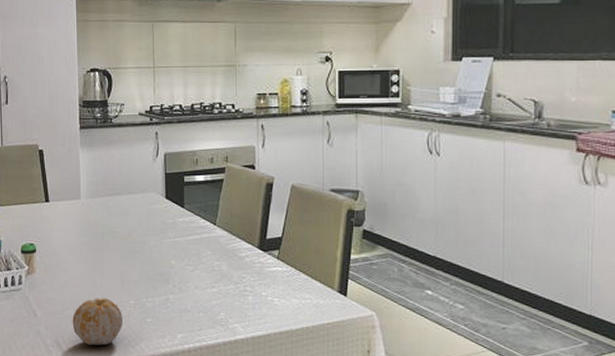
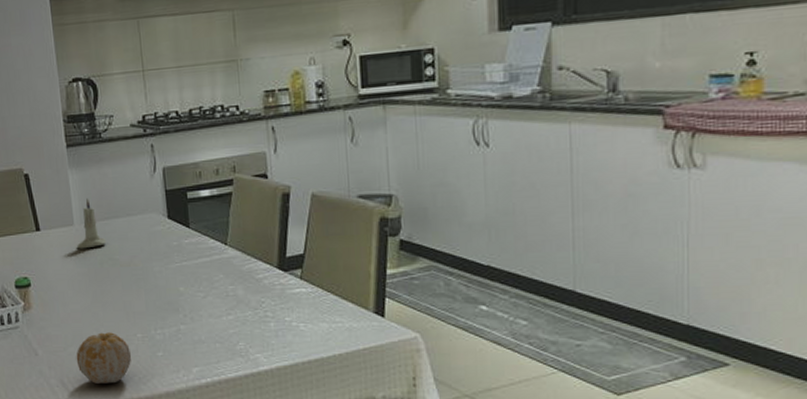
candle: none [81,176,109,221] -> present [76,198,107,249]

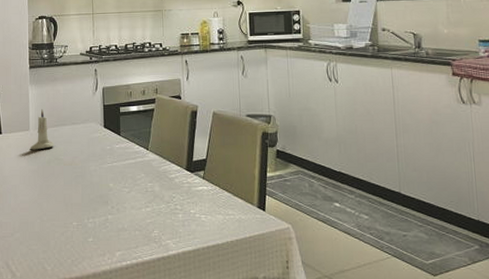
fruit: present [76,332,132,384] -> none [21,221,67,266]

